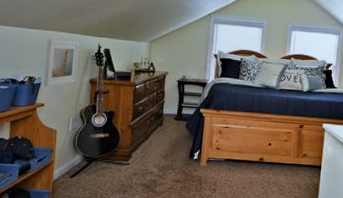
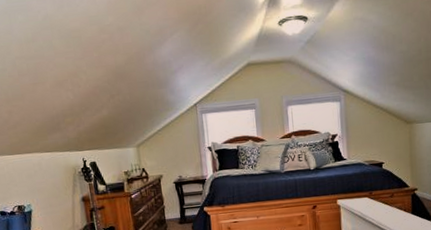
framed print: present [43,39,79,87] -> none [28,159,68,214]

